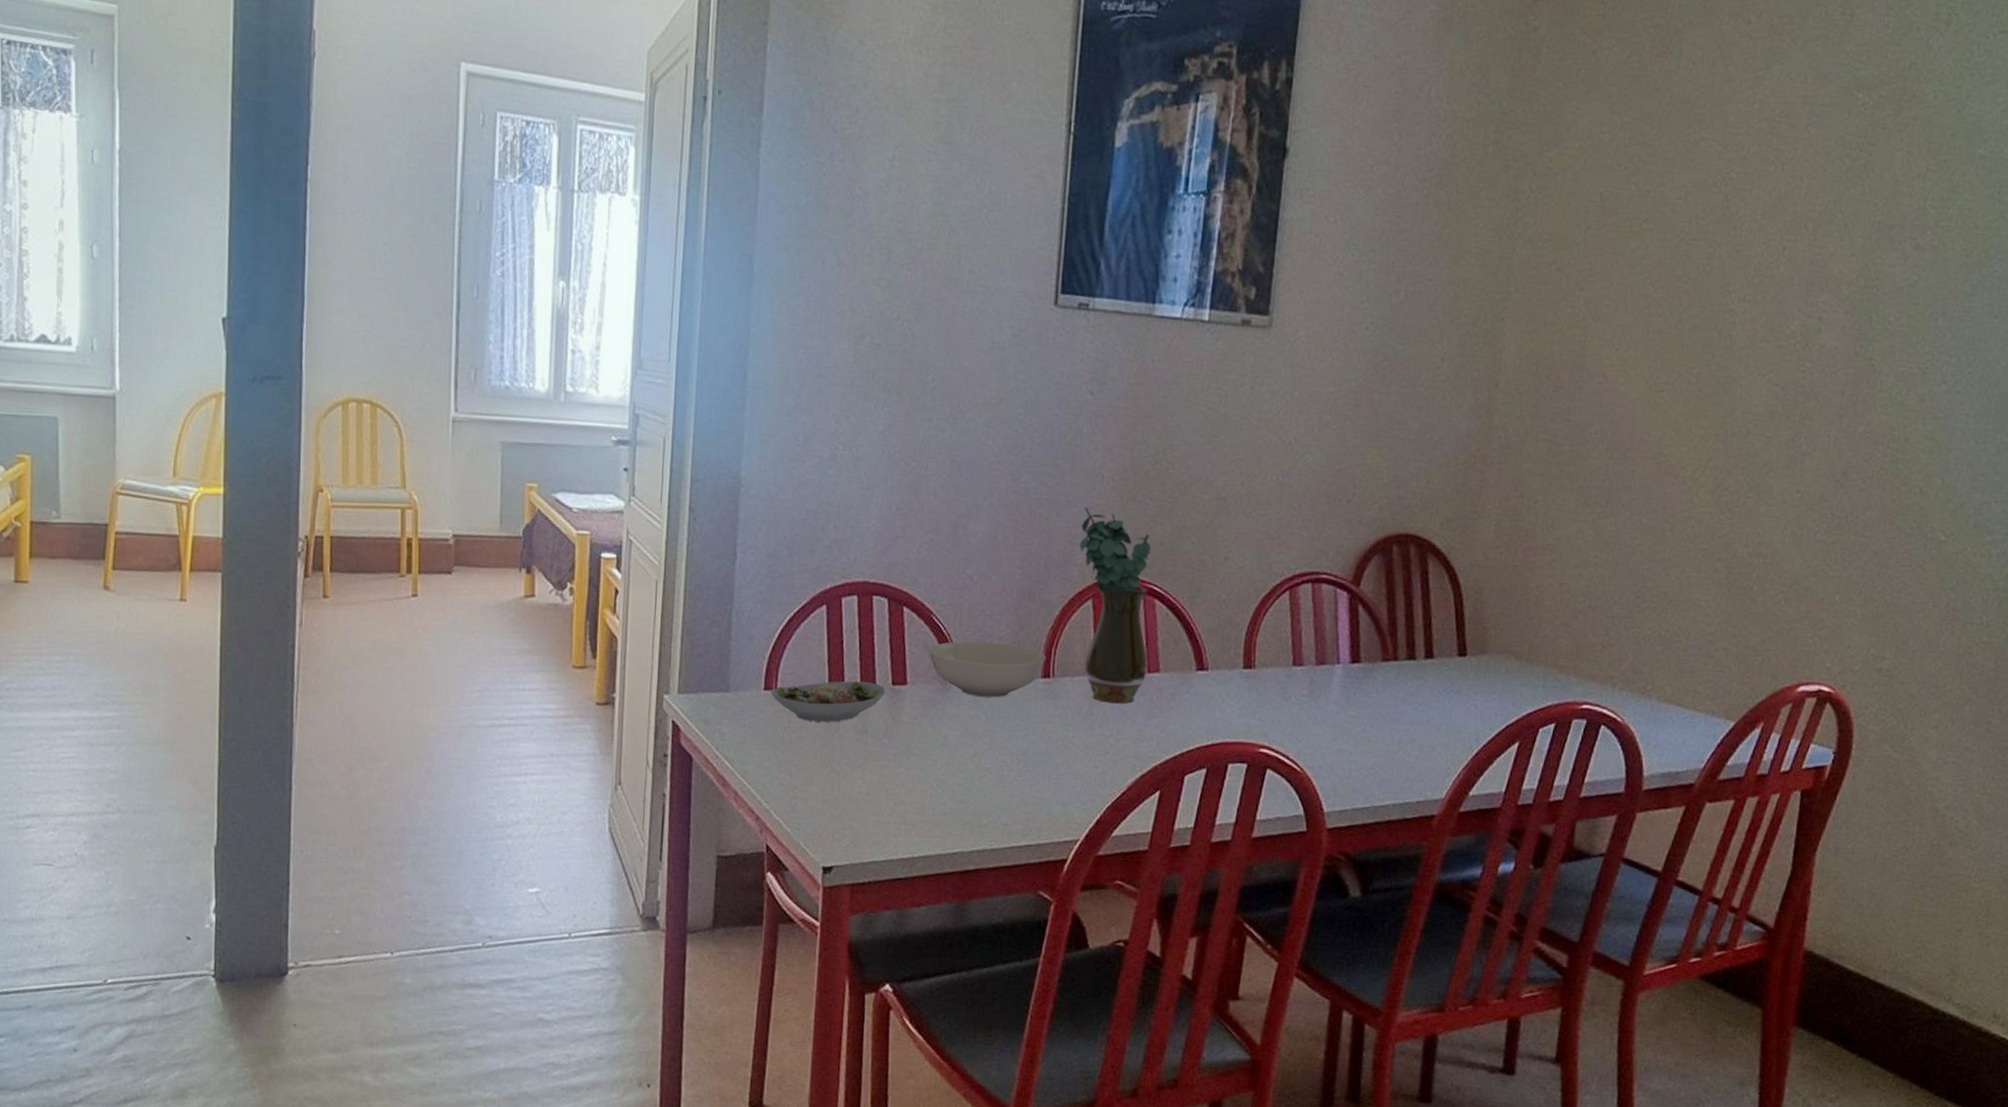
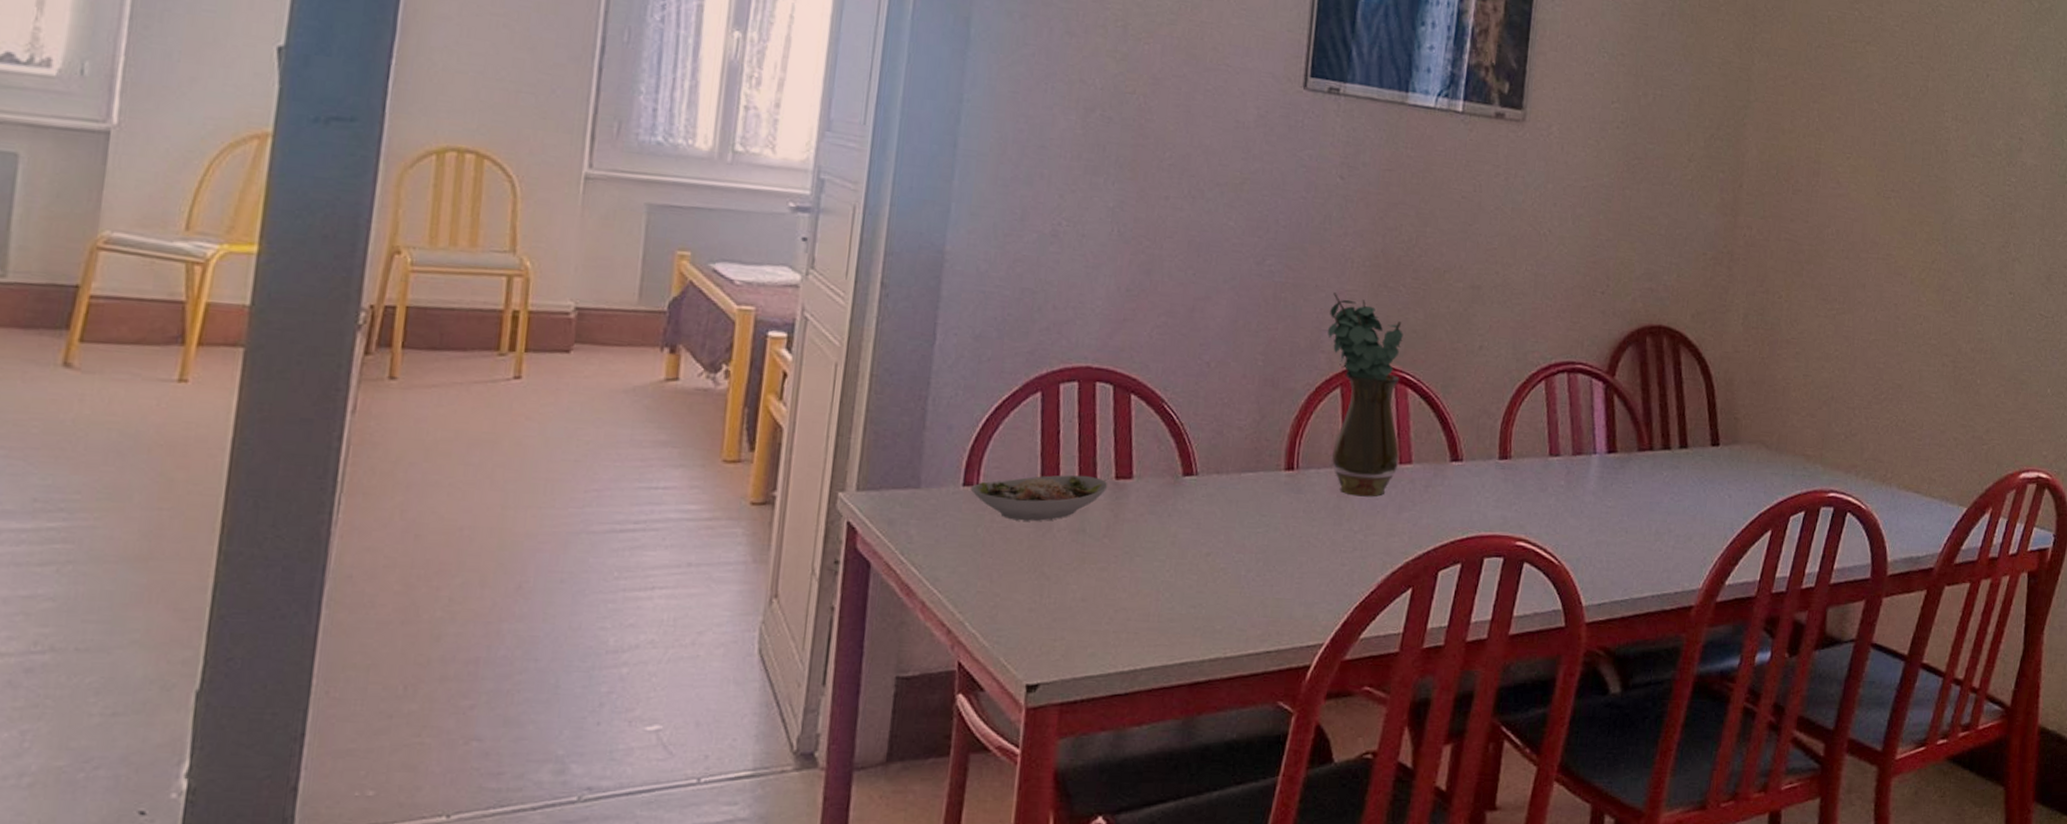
bowl: present [928,641,1047,698] -> none [1158,431,1290,492]

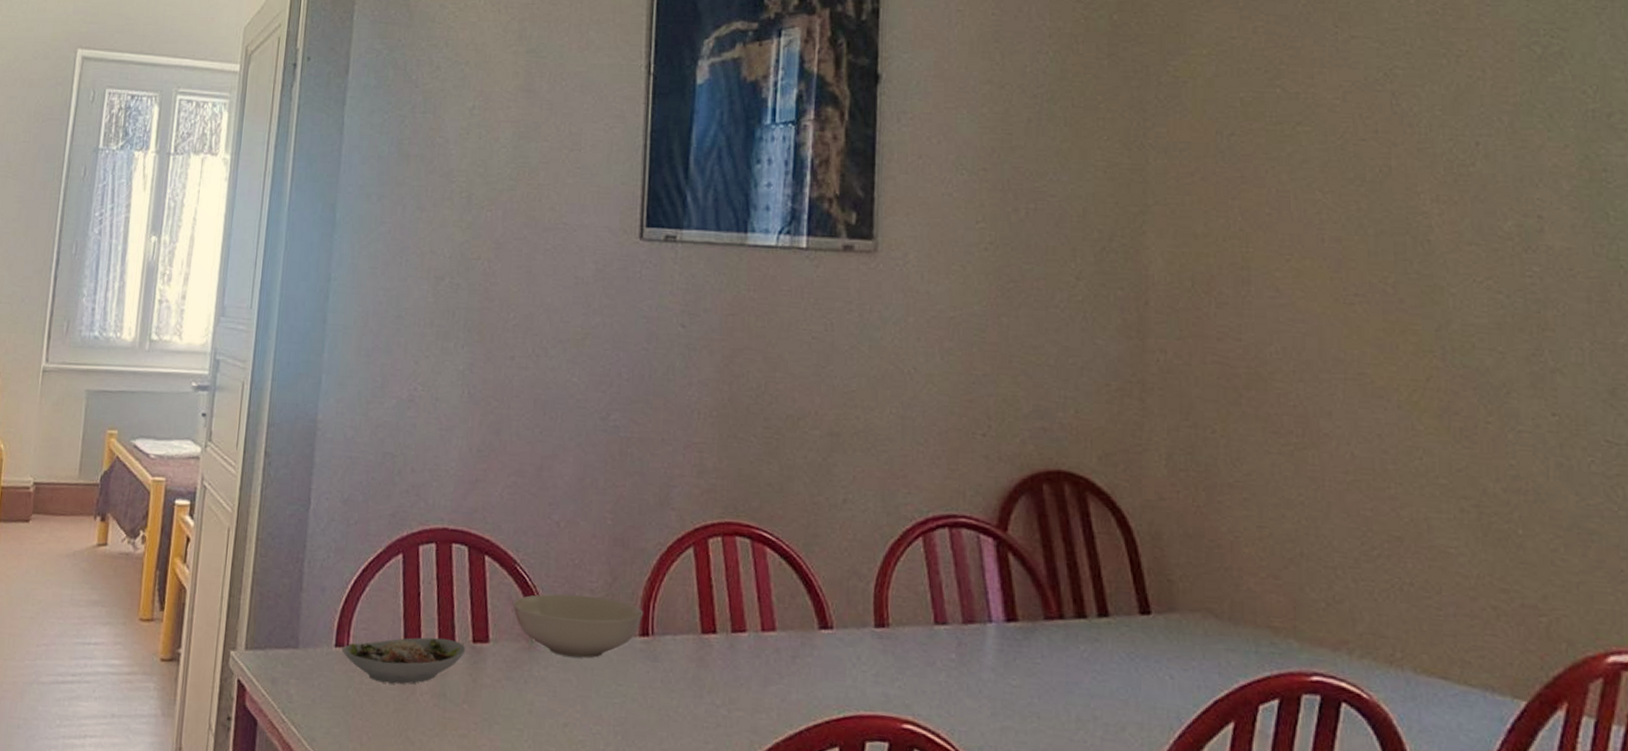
bowl: none [1158,431,1290,492] -> present [512,593,644,659]
vase: present [1328,293,1403,497] -> none [677,446,761,668]

